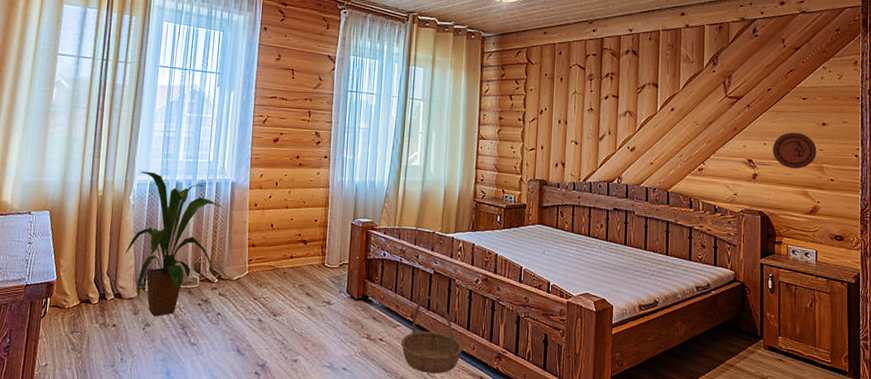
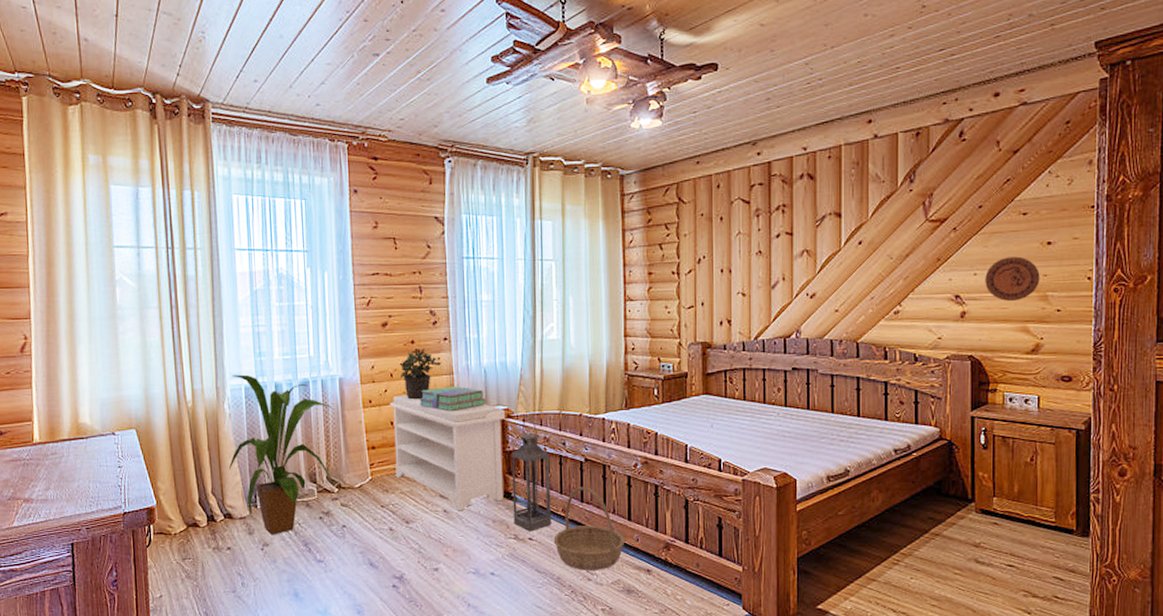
bench: none [270,201,370,309] -> present [389,395,506,511]
potted plant: none [284,162,320,207] -> present [400,347,441,400]
stack of books: none [297,197,355,219] -> present [419,386,486,411]
lantern: none [367,231,404,333] -> present [511,418,552,532]

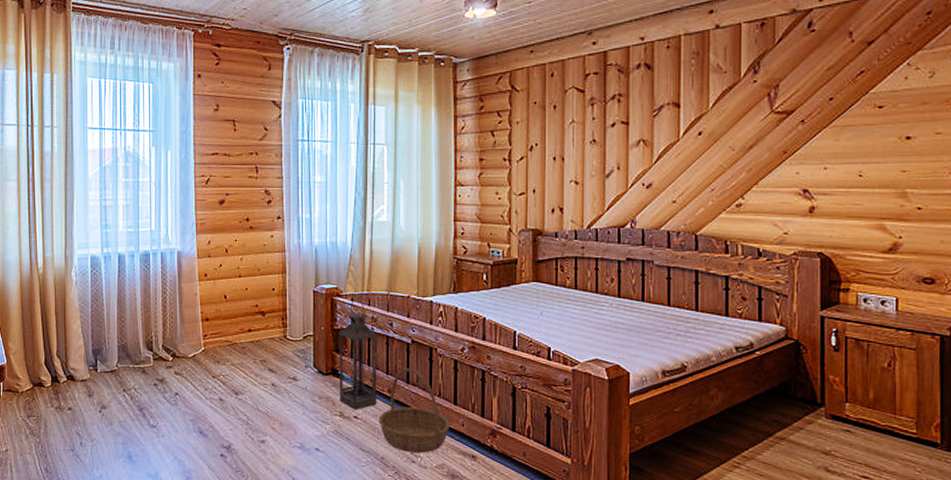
house plant: present [229,374,334,535] -> none [74,245,170,399]
bench: present [389,395,506,511] -> none [223,270,335,386]
potted plant: present [400,347,441,400] -> none [235,225,274,275]
stack of books: present [419,386,486,411] -> none [252,263,316,287]
decorative plate: present [985,256,1040,302] -> none [836,151,898,198]

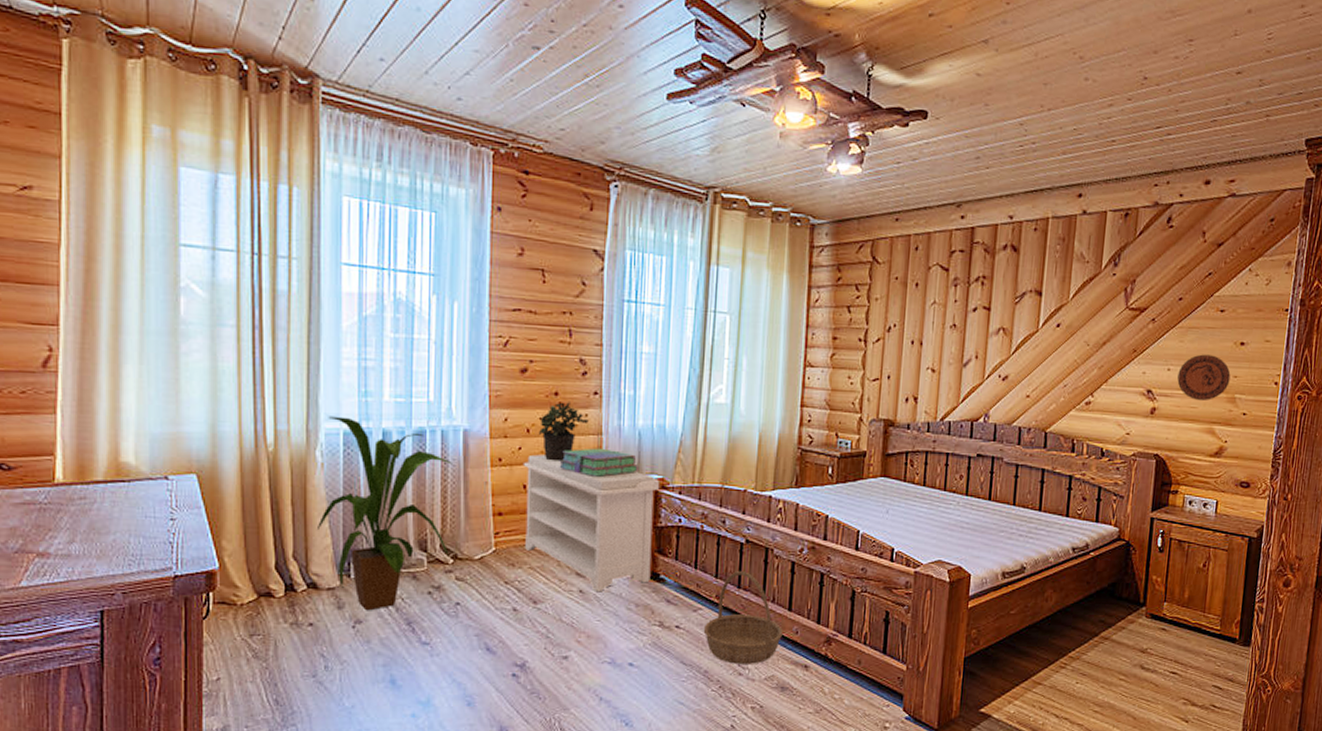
house plant: none [74,245,170,399] -> present [318,416,452,611]
bench: none [223,270,335,386] -> present [523,454,660,592]
potted plant: none [235,225,274,275] -> present [539,401,589,462]
stack of books: none [252,263,316,287] -> present [559,448,638,477]
lantern: present [339,297,377,410] -> none [659,490,707,619]
decorative plate: none [836,151,898,198] -> present [1177,354,1231,401]

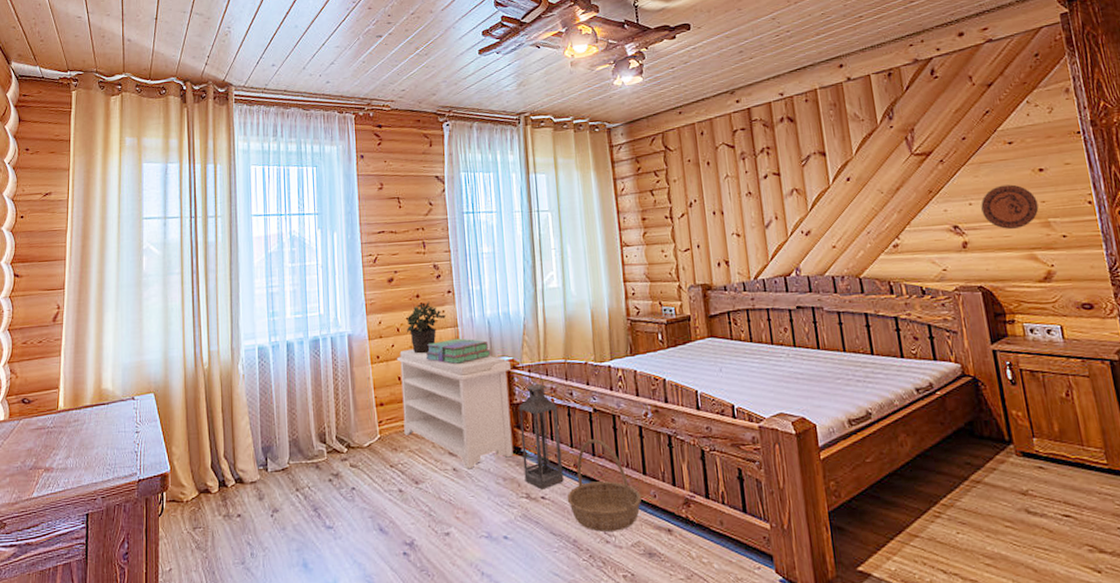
house plant: present [318,416,452,611] -> none [242,334,344,500]
lantern: none [659,490,707,619] -> present [519,368,564,490]

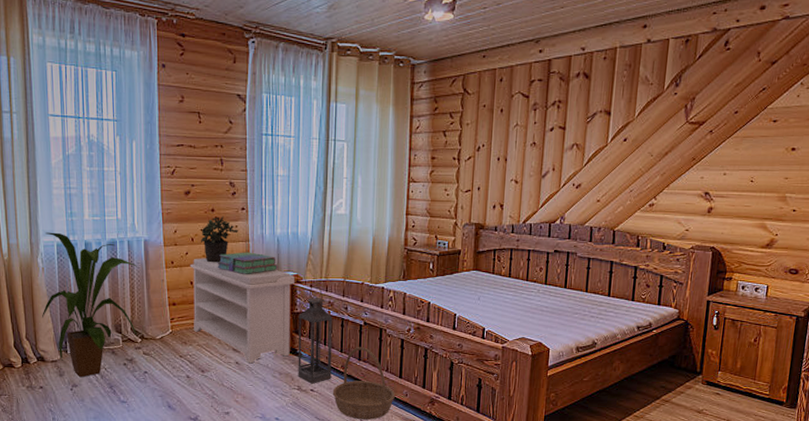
house plant: none [242,334,344,500] -> present [42,232,138,378]
decorative plate: present [981,184,1039,230] -> none [732,160,782,201]

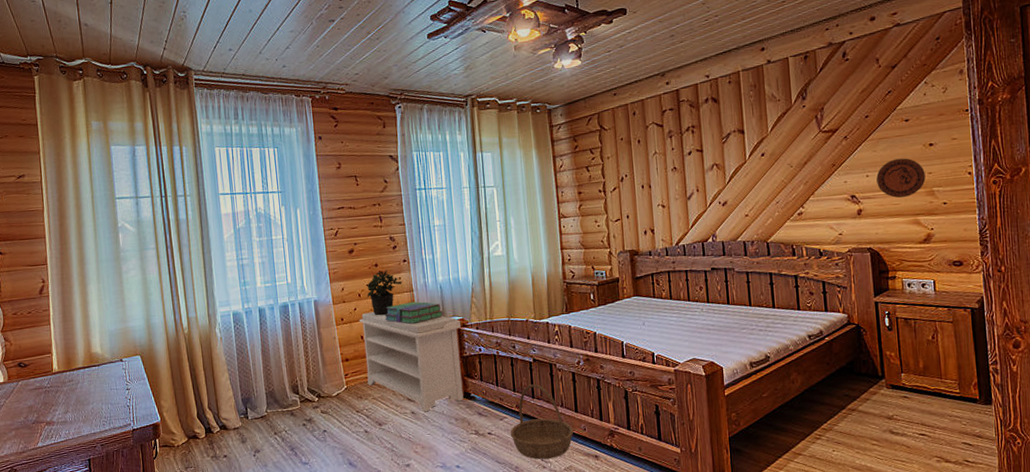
house plant: present [42,232,138,378] -> none [221,302,315,443]
lantern: present [298,284,333,384] -> none [468,326,508,427]
decorative plate: none [732,160,782,201] -> present [876,158,926,198]

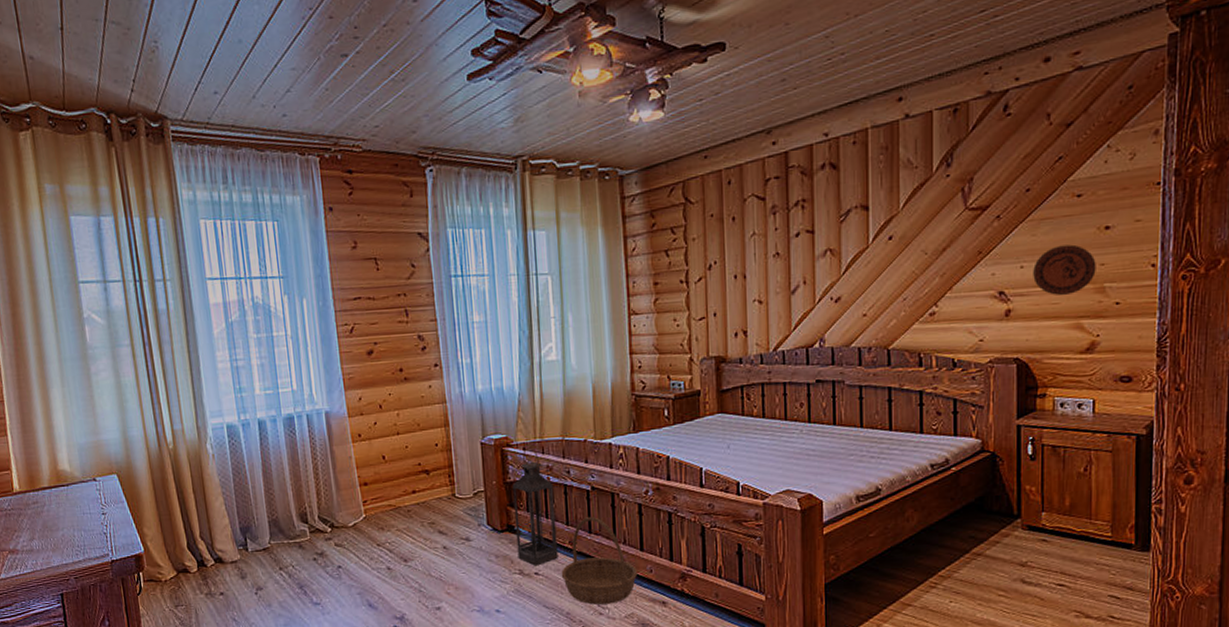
bench: present [358,312,464,412] -> none [379,427,506,547]
potted plant: present [367,269,402,316] -> none [389,375,433,432]
stack of books: present [384,301,443,324] -> none [411,415,483,442]
lantern: none [468,326,508,427] -> present [512,446,558,566]

